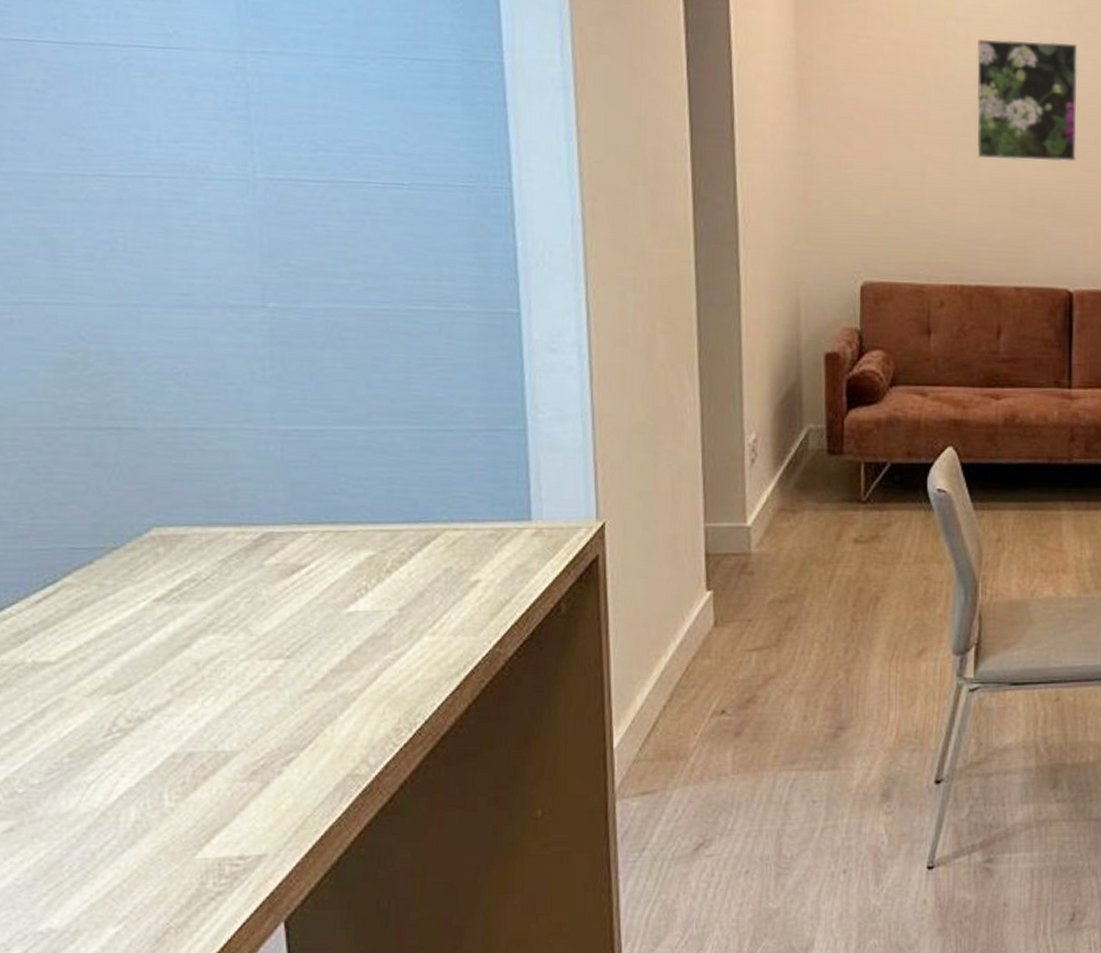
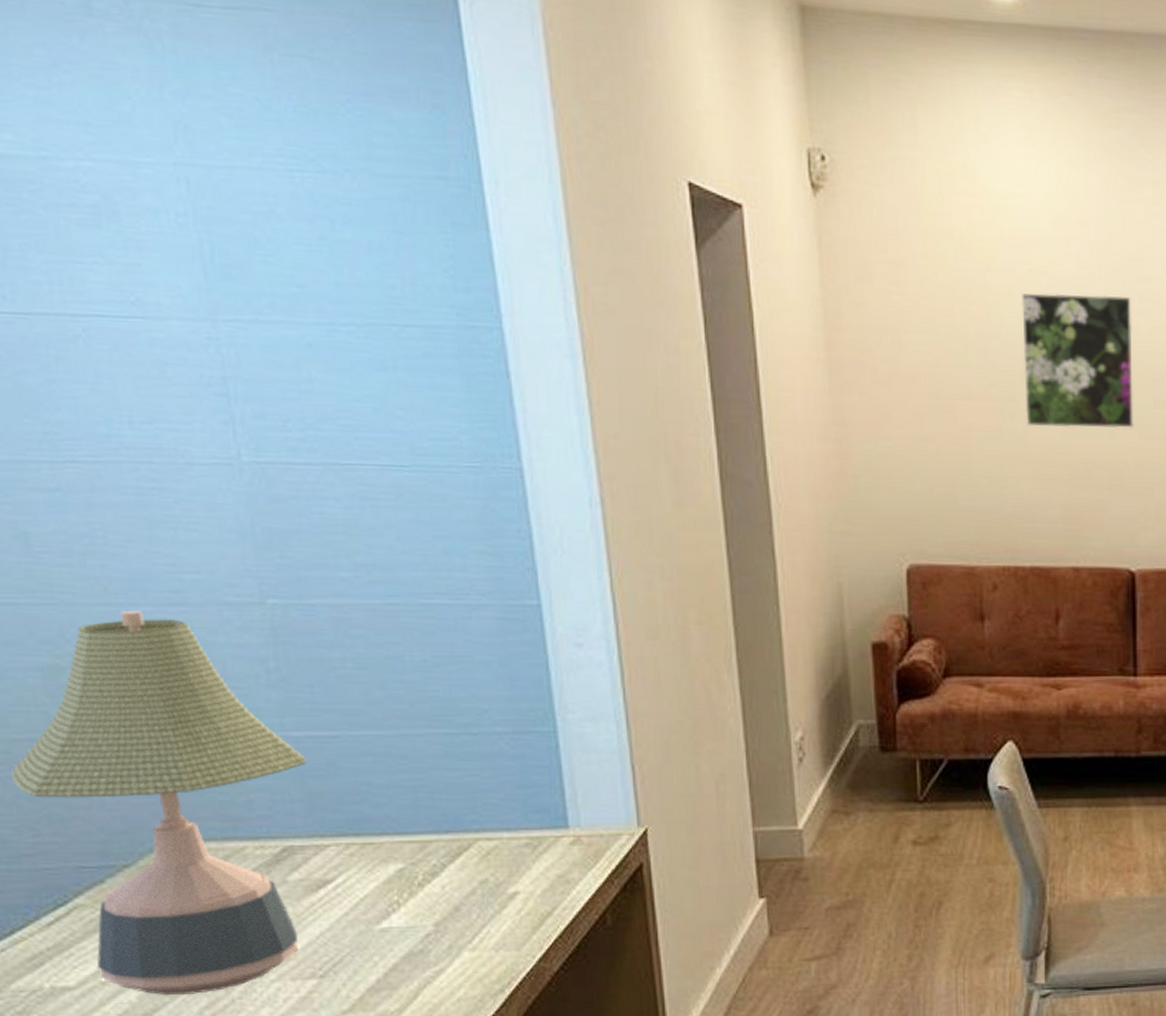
desk lamp: none [17,311,292,673] -> present [12,610,307,996]

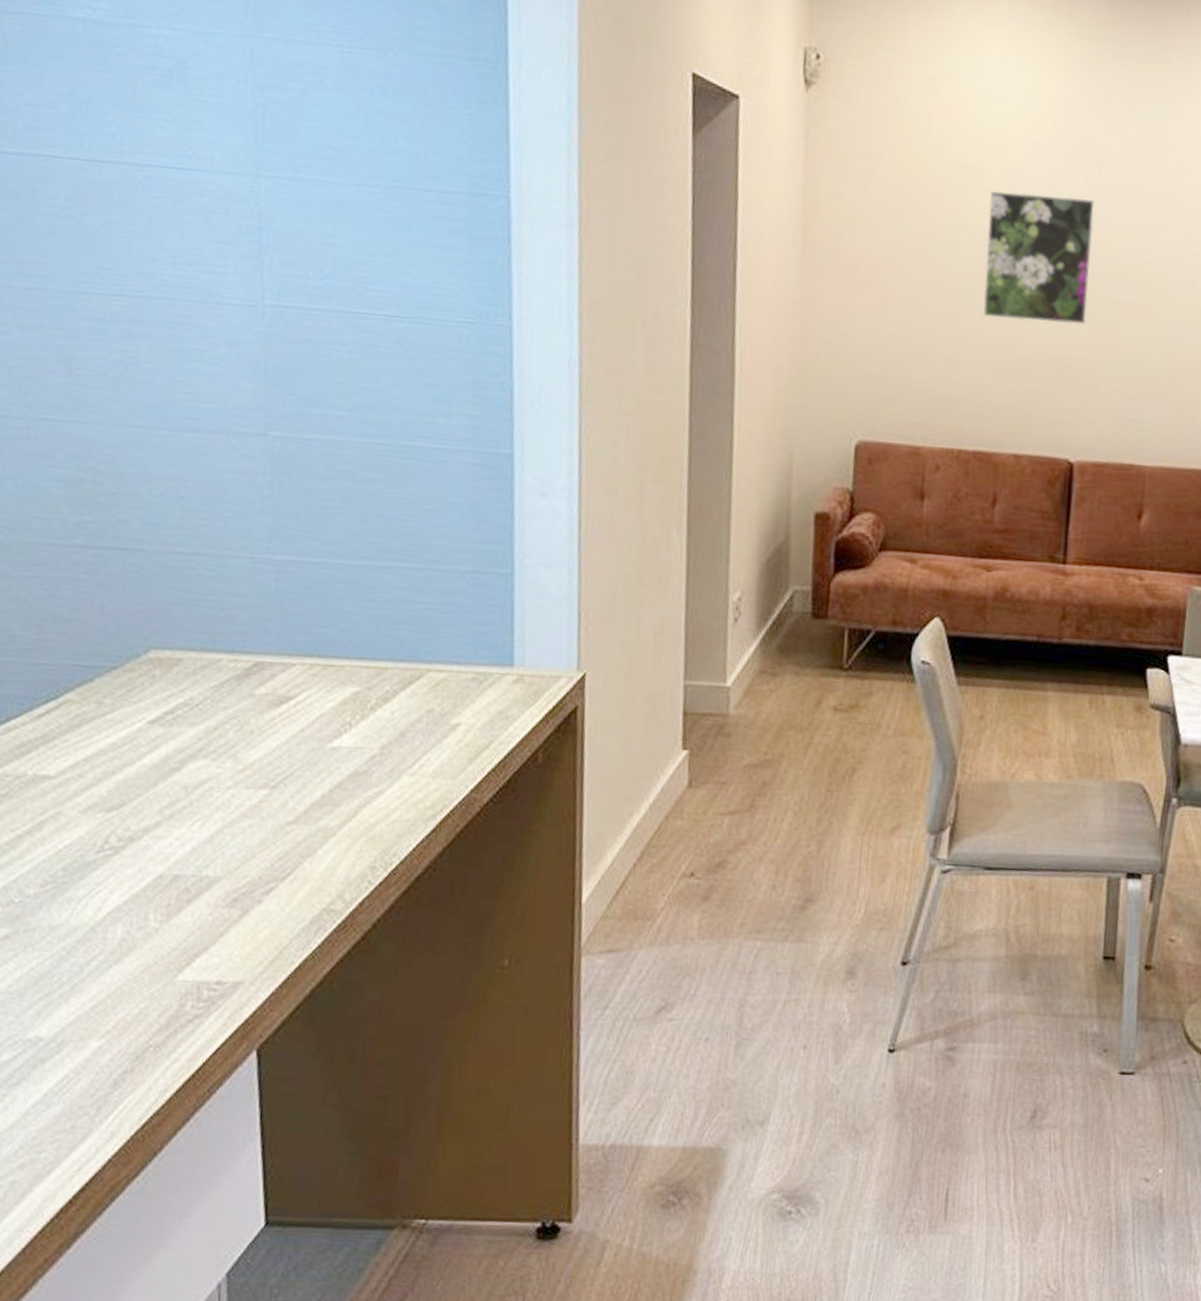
desk lamp: present [12,610,307,996] -> none [27,432,286,794]

